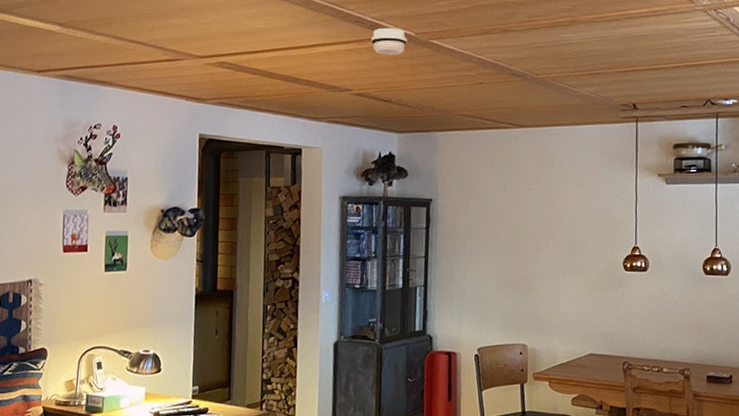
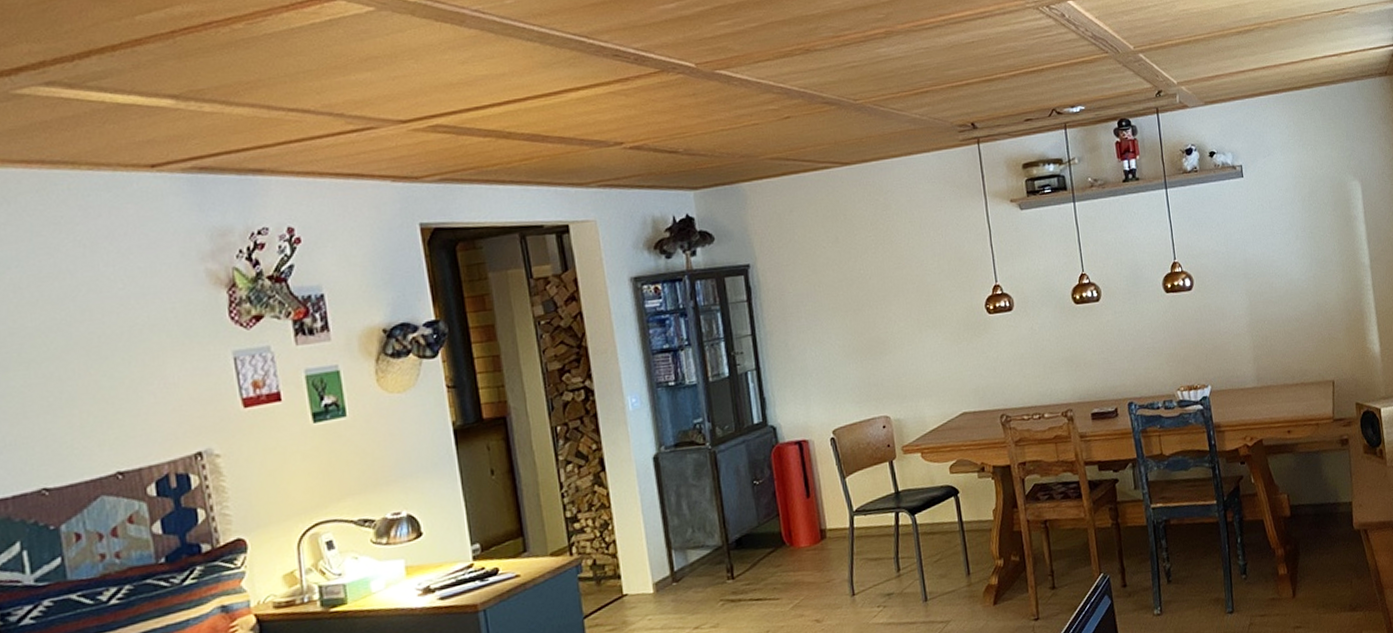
smoke detector: present [371,27,407,55] -> none [638,59,687,95]

